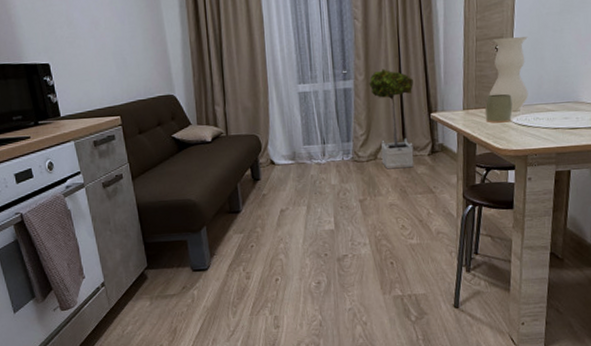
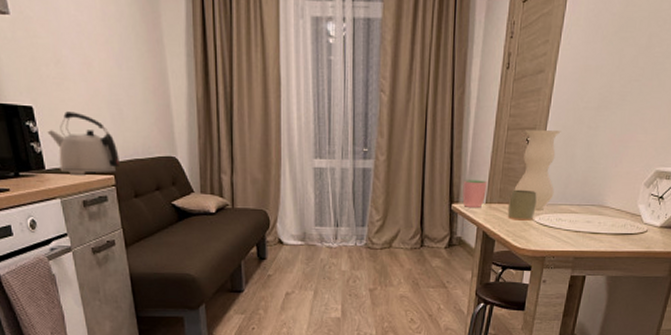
kettle: none [62,64,126,119] -> present [47,111,121,175]
potted tree: present [369,69,414,170] -> none [390,150,437,260]
cup: none [439,89,463,116] -> present [462,180,487,209]

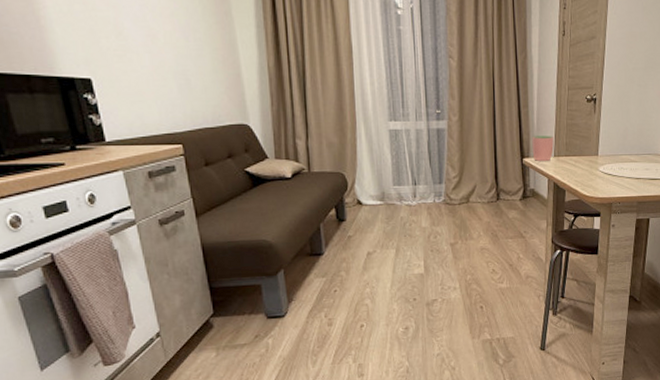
kettle: present [47,111,121,175] -> none [108,83,189,145]
mug: present [507,189,537,221] -> none [574,143,600,171]
vase: present [514,130,561,210] -> none [578,89,615,161]

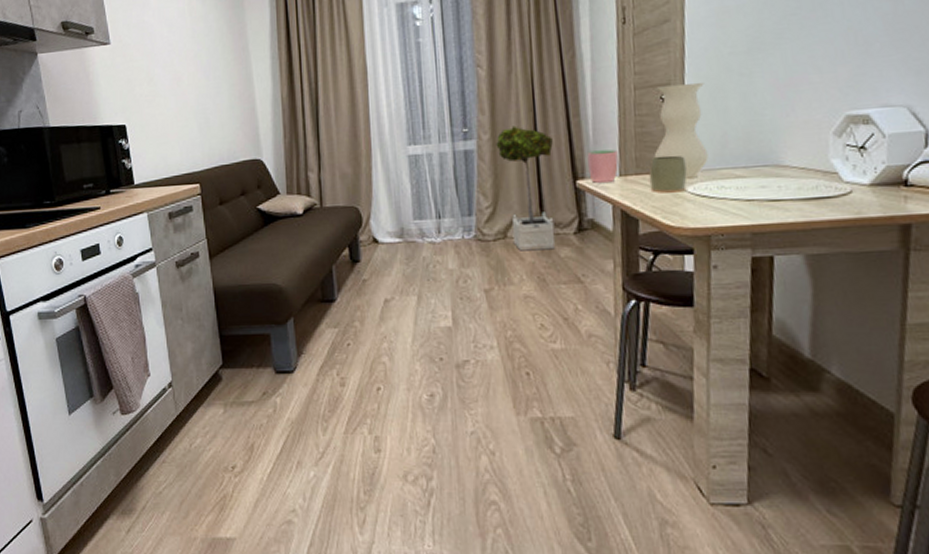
potted tree: none [463,111,507,213] -> present [496,125,556,251]
mug: none [574,143,600,171] -> present [648,155,688,193]
vase: none [578,89,615,161] -> present [654,83,709,179]

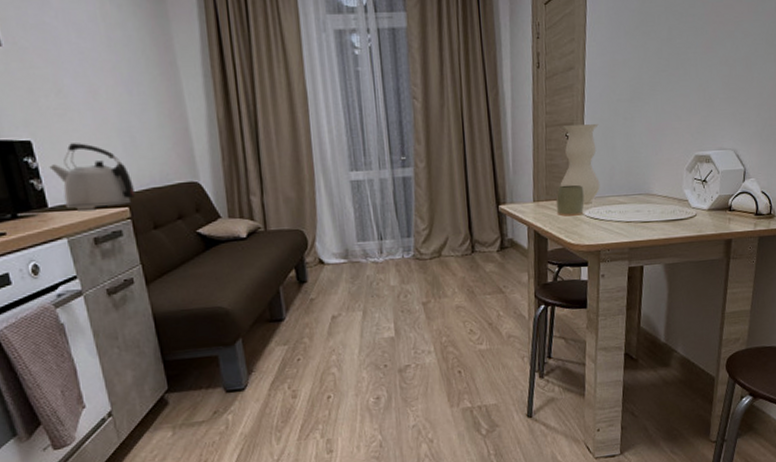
kettle: none [138,125,206,187] -> present [49,143,136,210]
potted tree: present [496,125,556,251] -> none [431,155,482,268]
cup: present [587,149,619,184] -> none [508,179,533,208]

